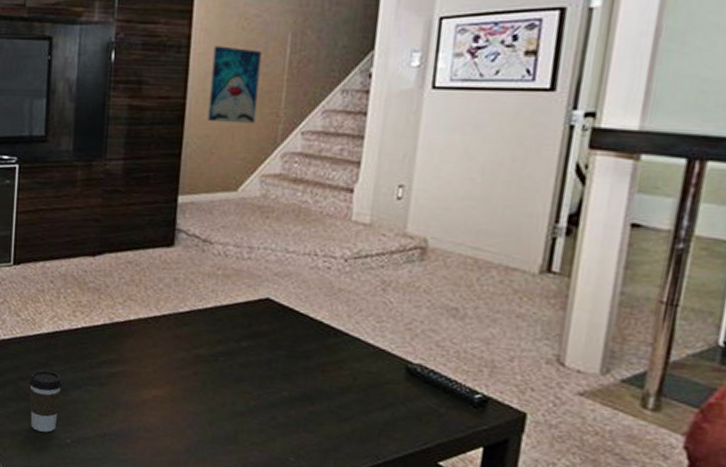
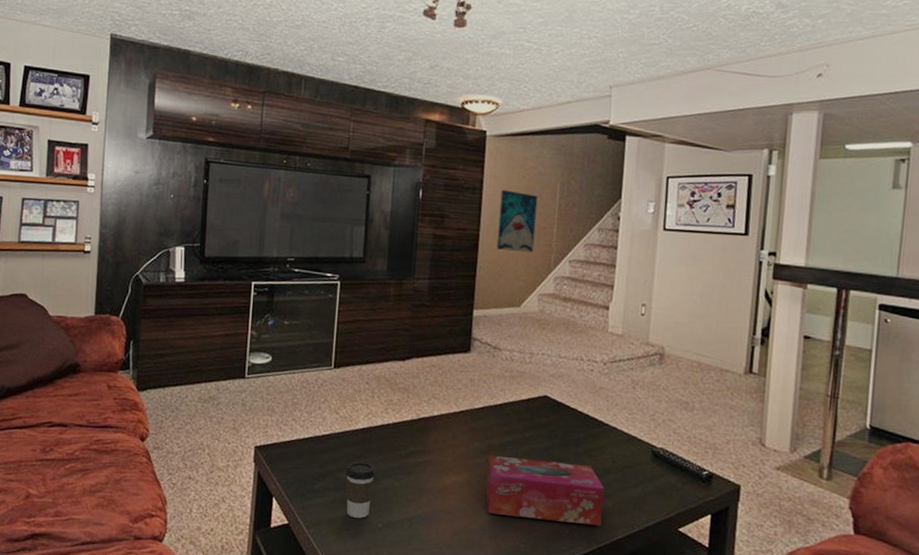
tissue box: none [192,367,341,455] -> present [485,455,604,527]

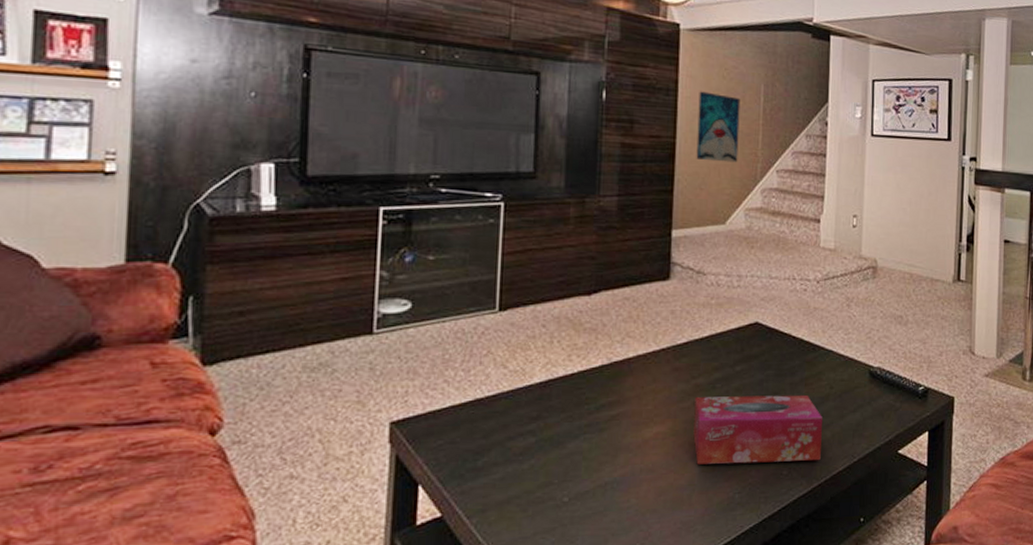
coffee cup: present [346,462,376,518] -> none [519,424,558,495]

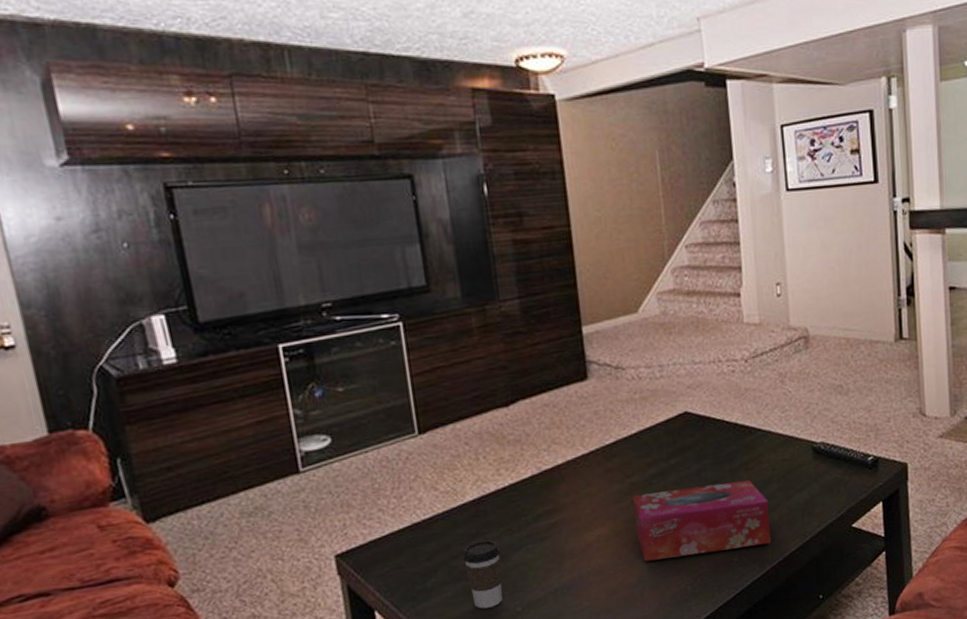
coffee cup: none [519,424,558,495] -> present [463,540,503,609]
wall art: present [696,91,741,163] -> none [588,168,642,246]

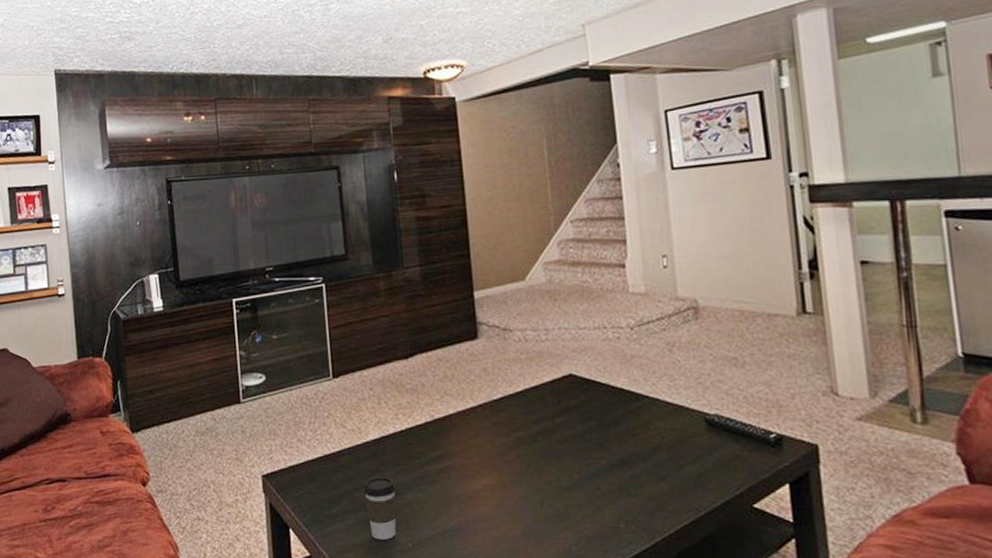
tissue box: present [632,480,771,562] -> none [518,446,661,516]

